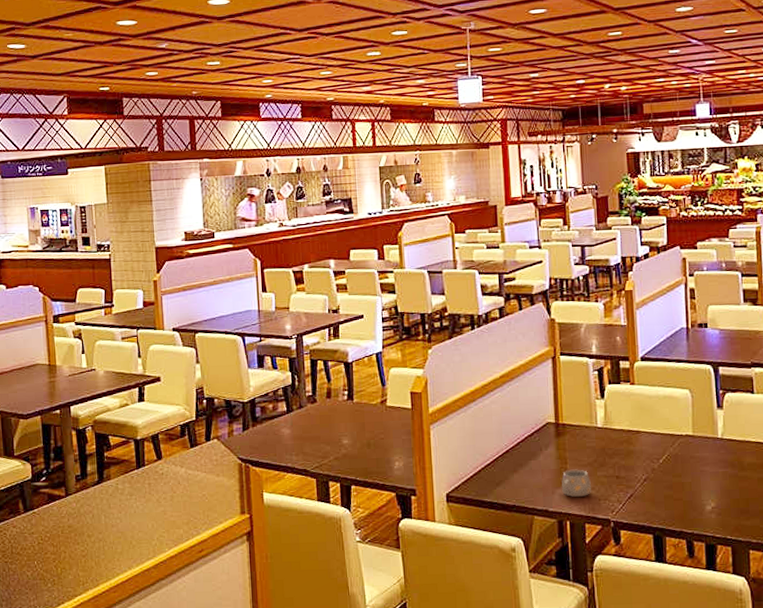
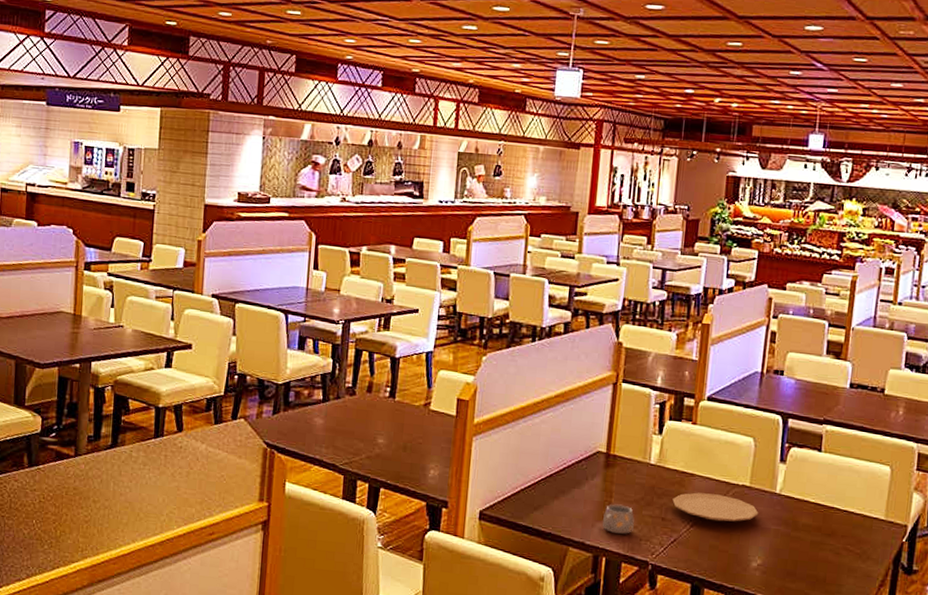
plate: none [623,447,705,472] -> present [672,492,759,522]

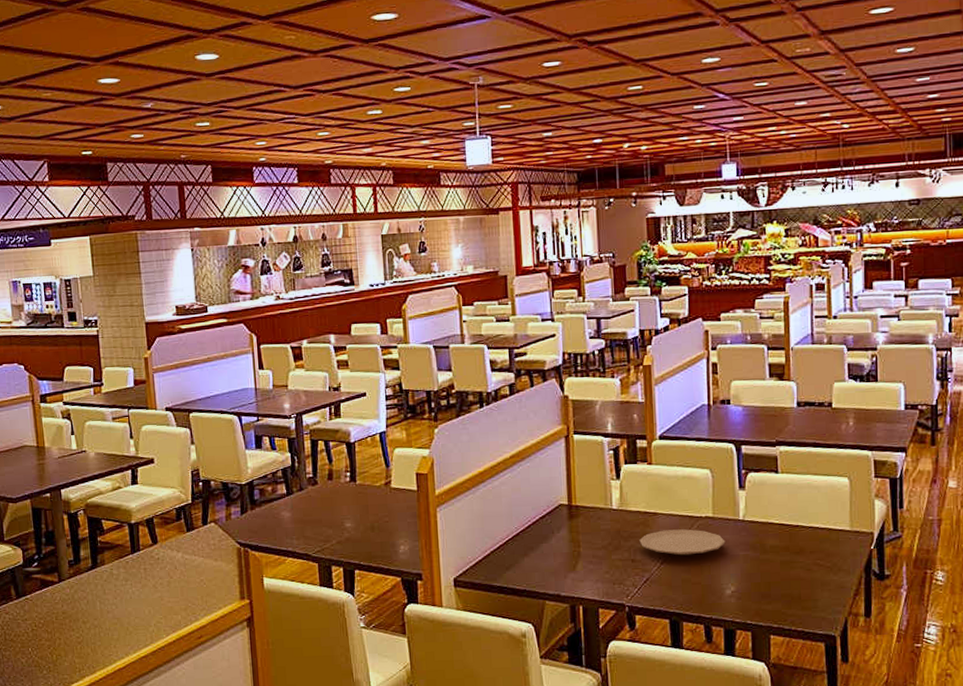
mug: present [603,504,634,534] -> none [574,552,605,581]

